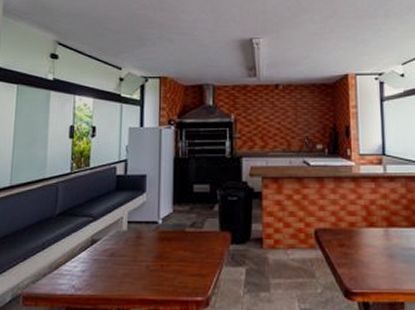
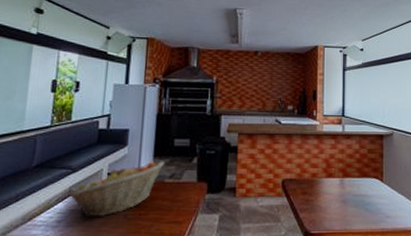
fruit basket: none [90,208,185,266] -> present [67,161,166,216]

